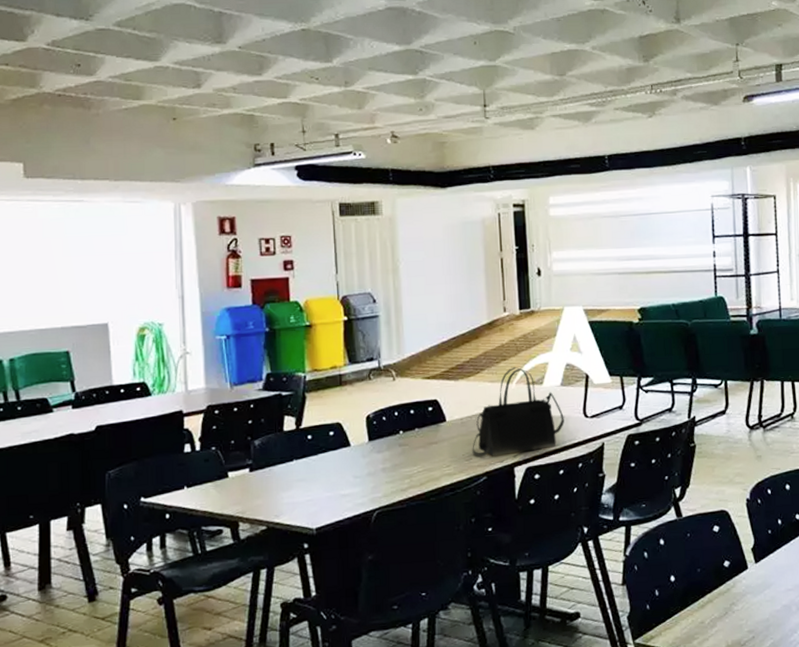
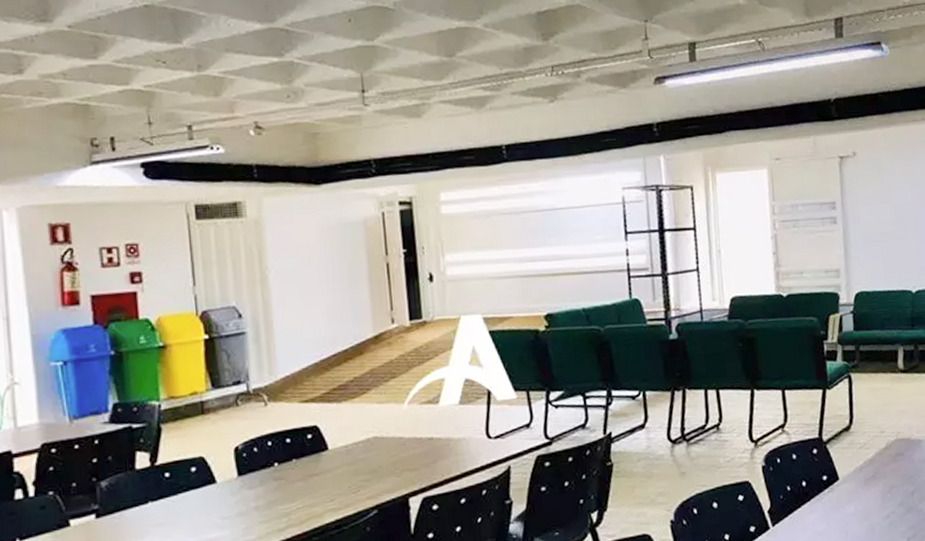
handbag: present [472,366,564,458] -> none [359,384,465,489]

